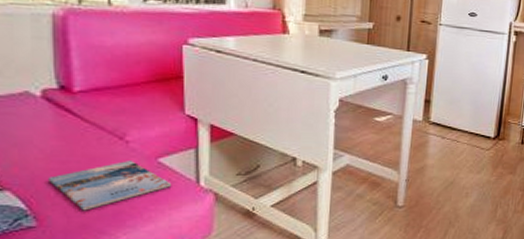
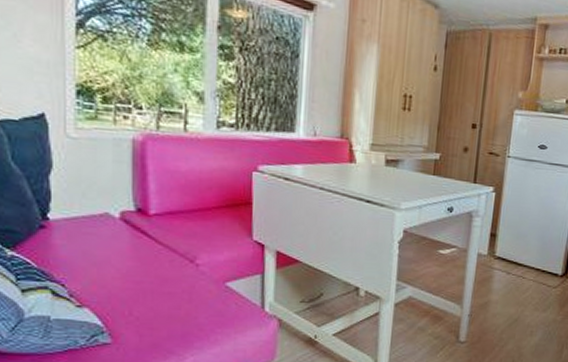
magazine: present [48,161,172,211] -> none [124,283,238,331]

